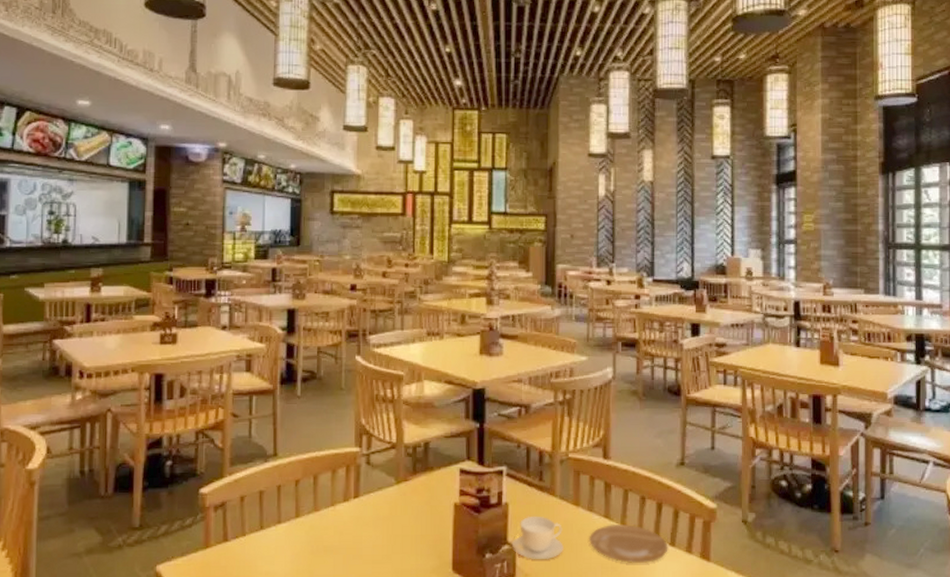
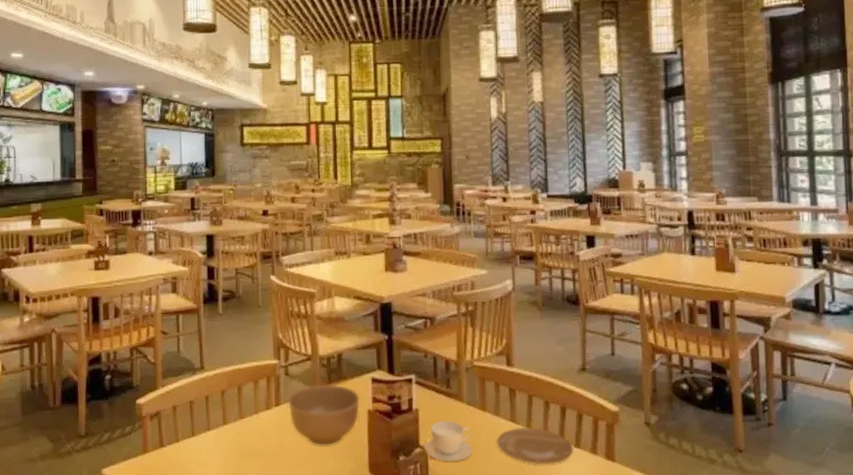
bowl: none [368,475,446,541] -> present [288,384,360,445]

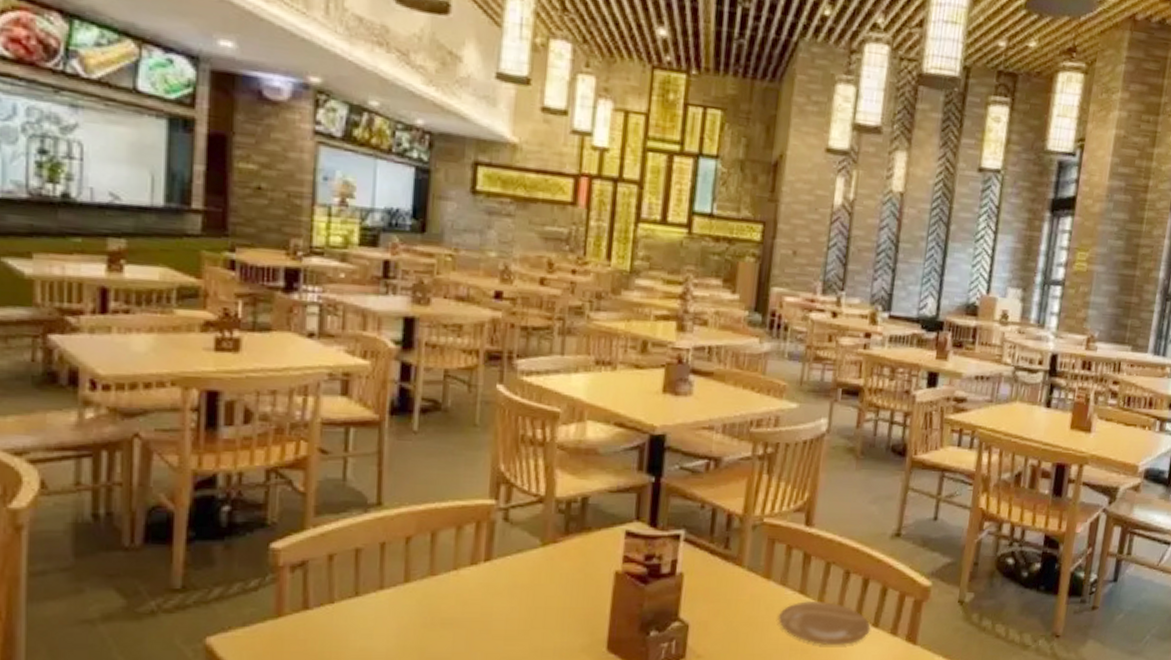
bowl: present [288,384,360,445] -> none [503,536,606,614]
teacup: present [423,420,474,461] -> none [683,588,748,639]

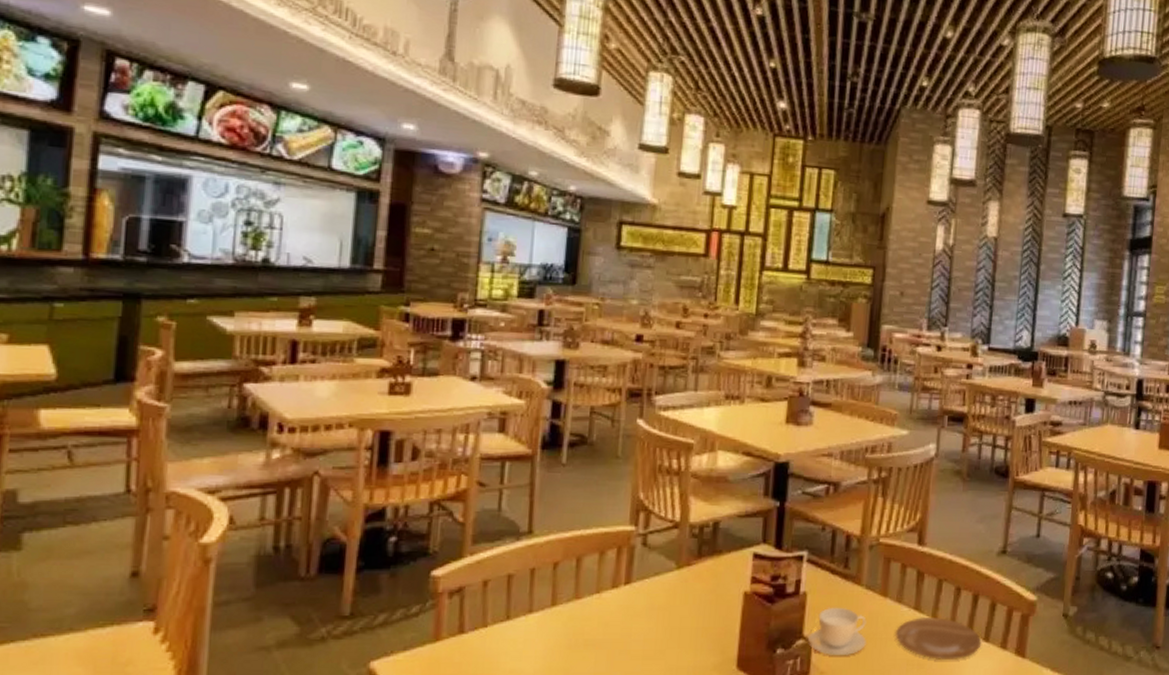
teacup: none [683,588,748,639] -> present [807,607,867,655]

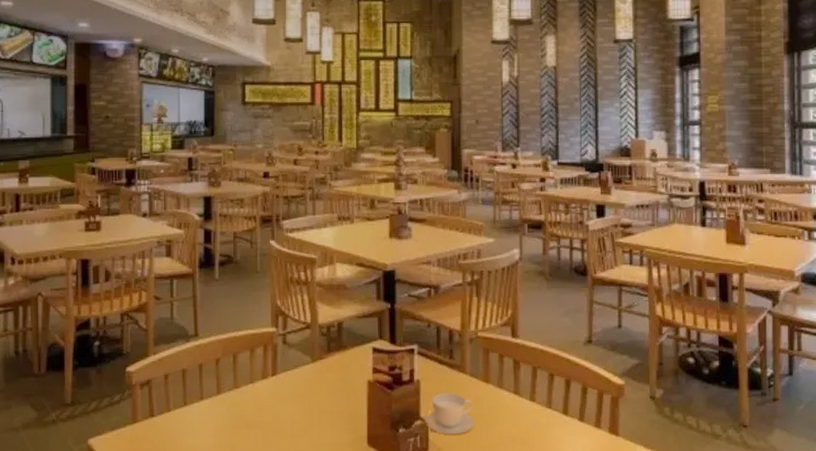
plate: present [895,618,982,661] -> none [499,400,577,439]

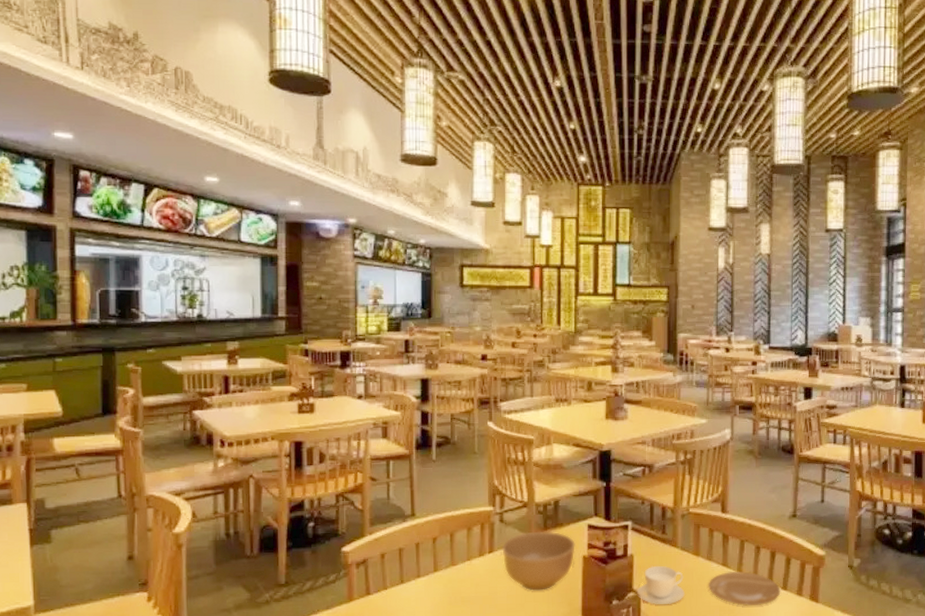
bowl: none [285,354,360,416] -> present [502,531,575,591]
plate: none [499,400,577,439] -> present [708,571,781,607]

